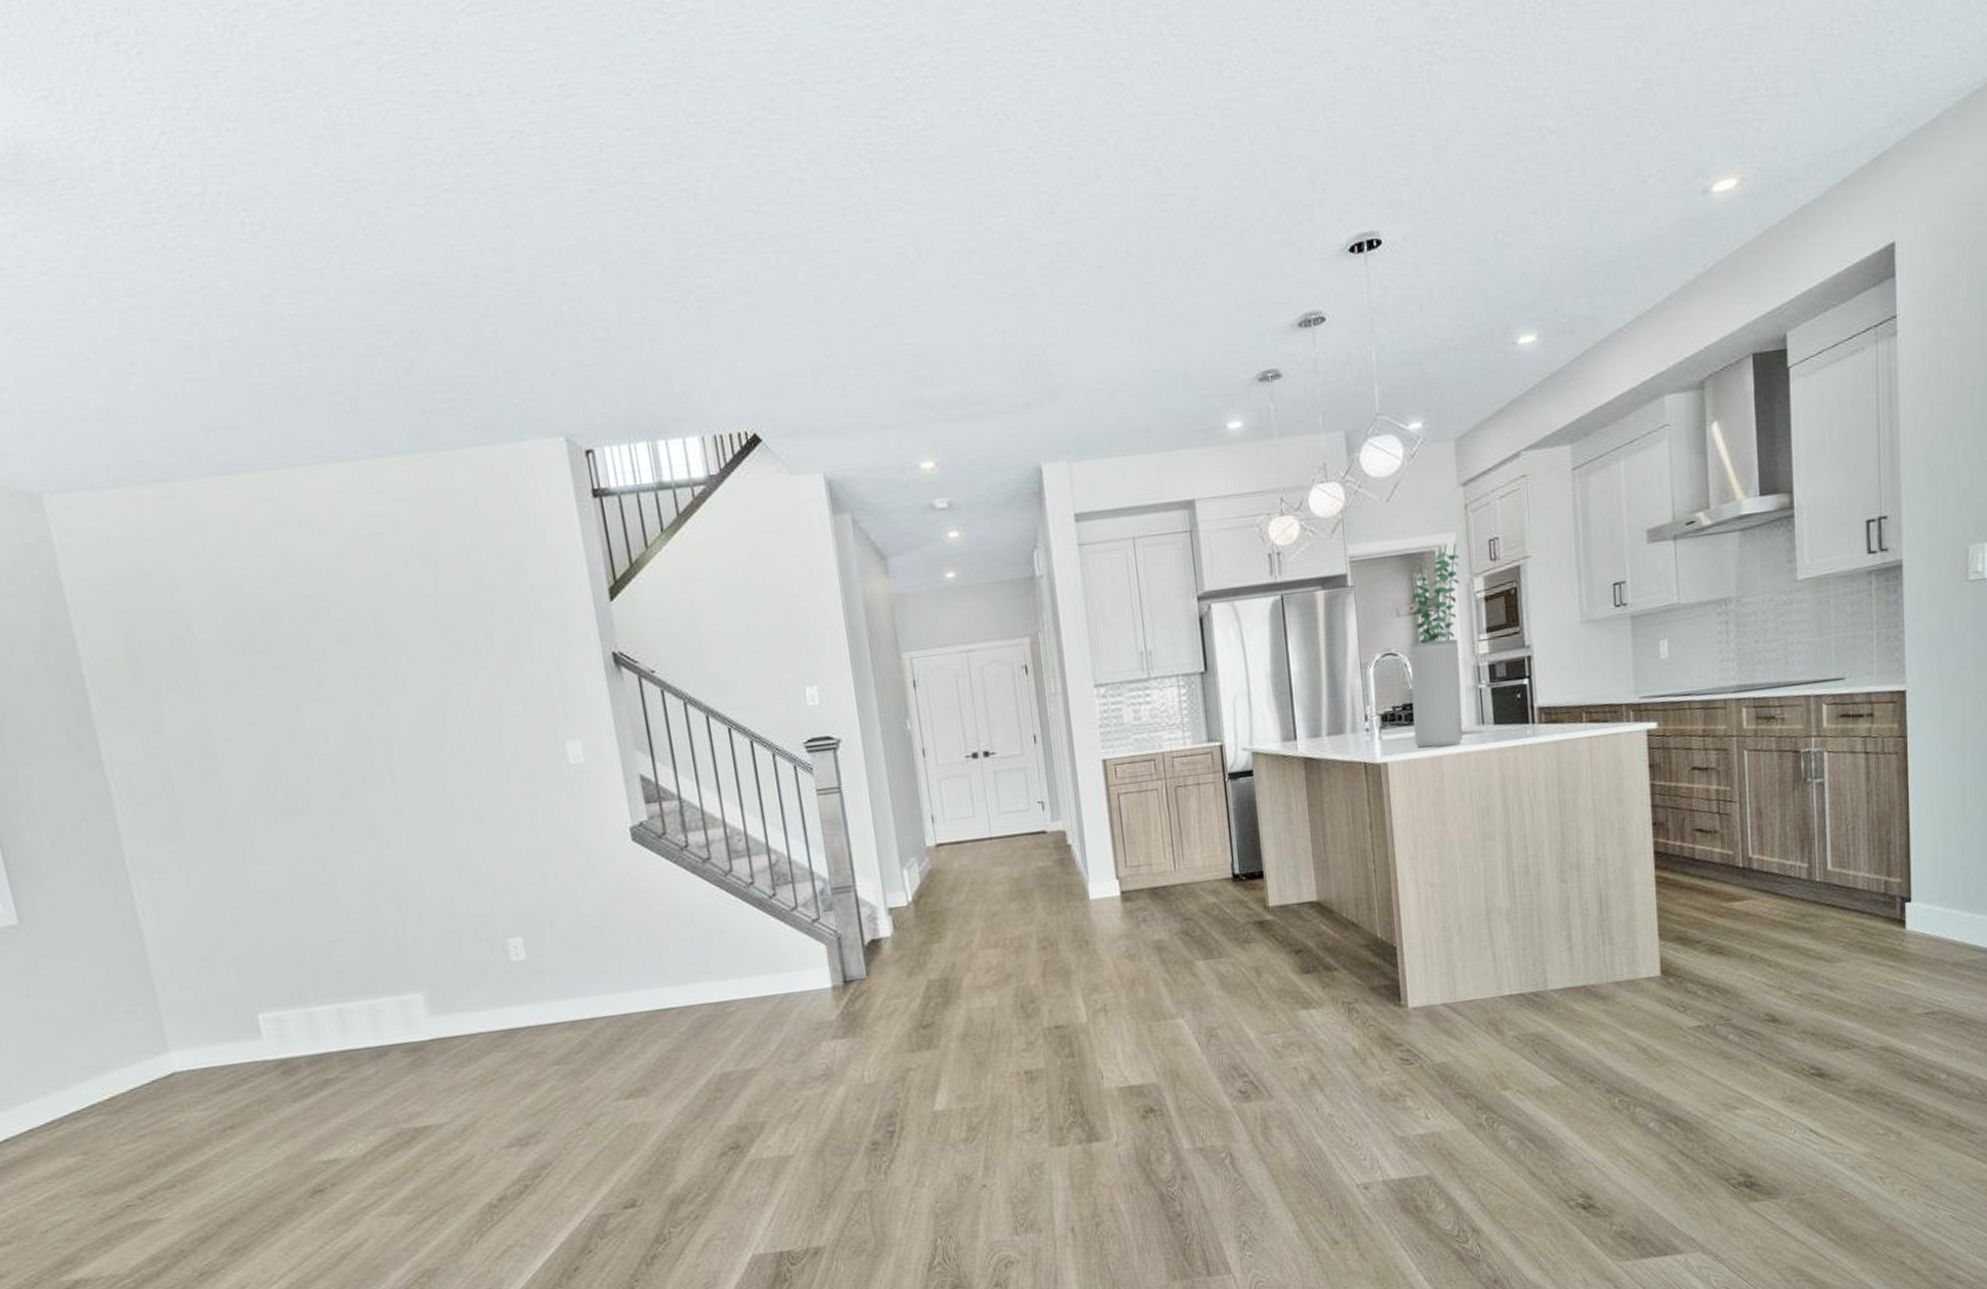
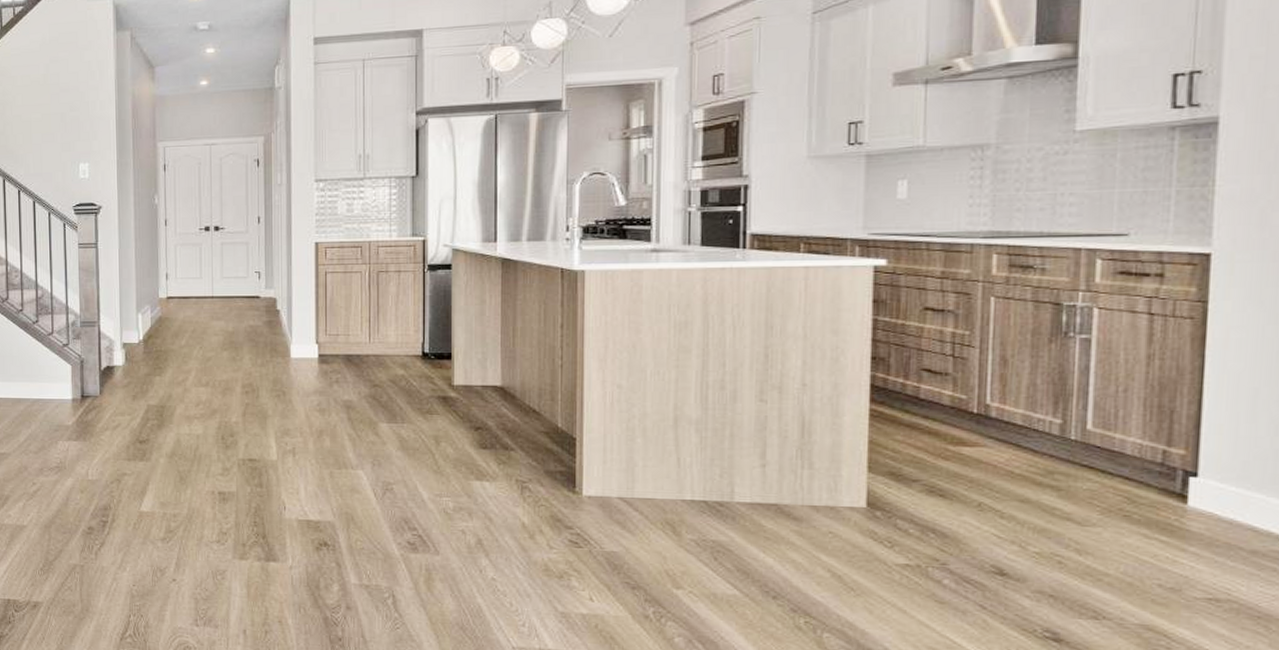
vase: present [1410,543,1463,748] -> none [614,76,679,262]

